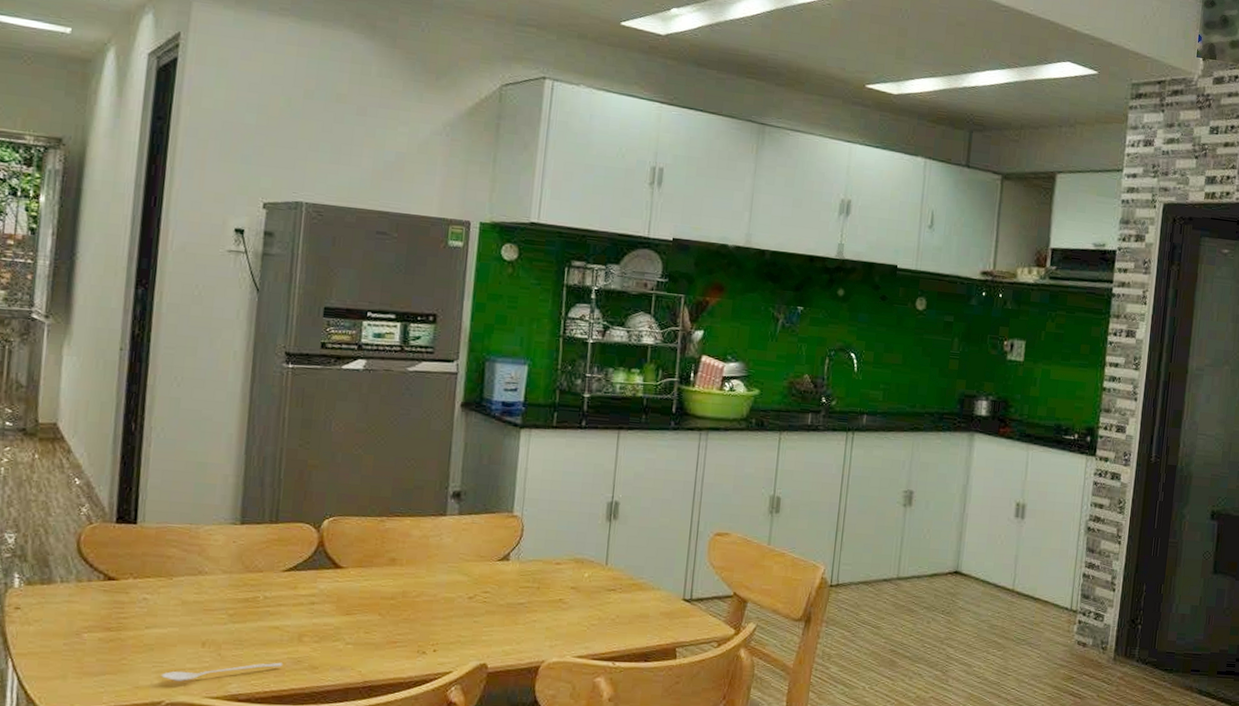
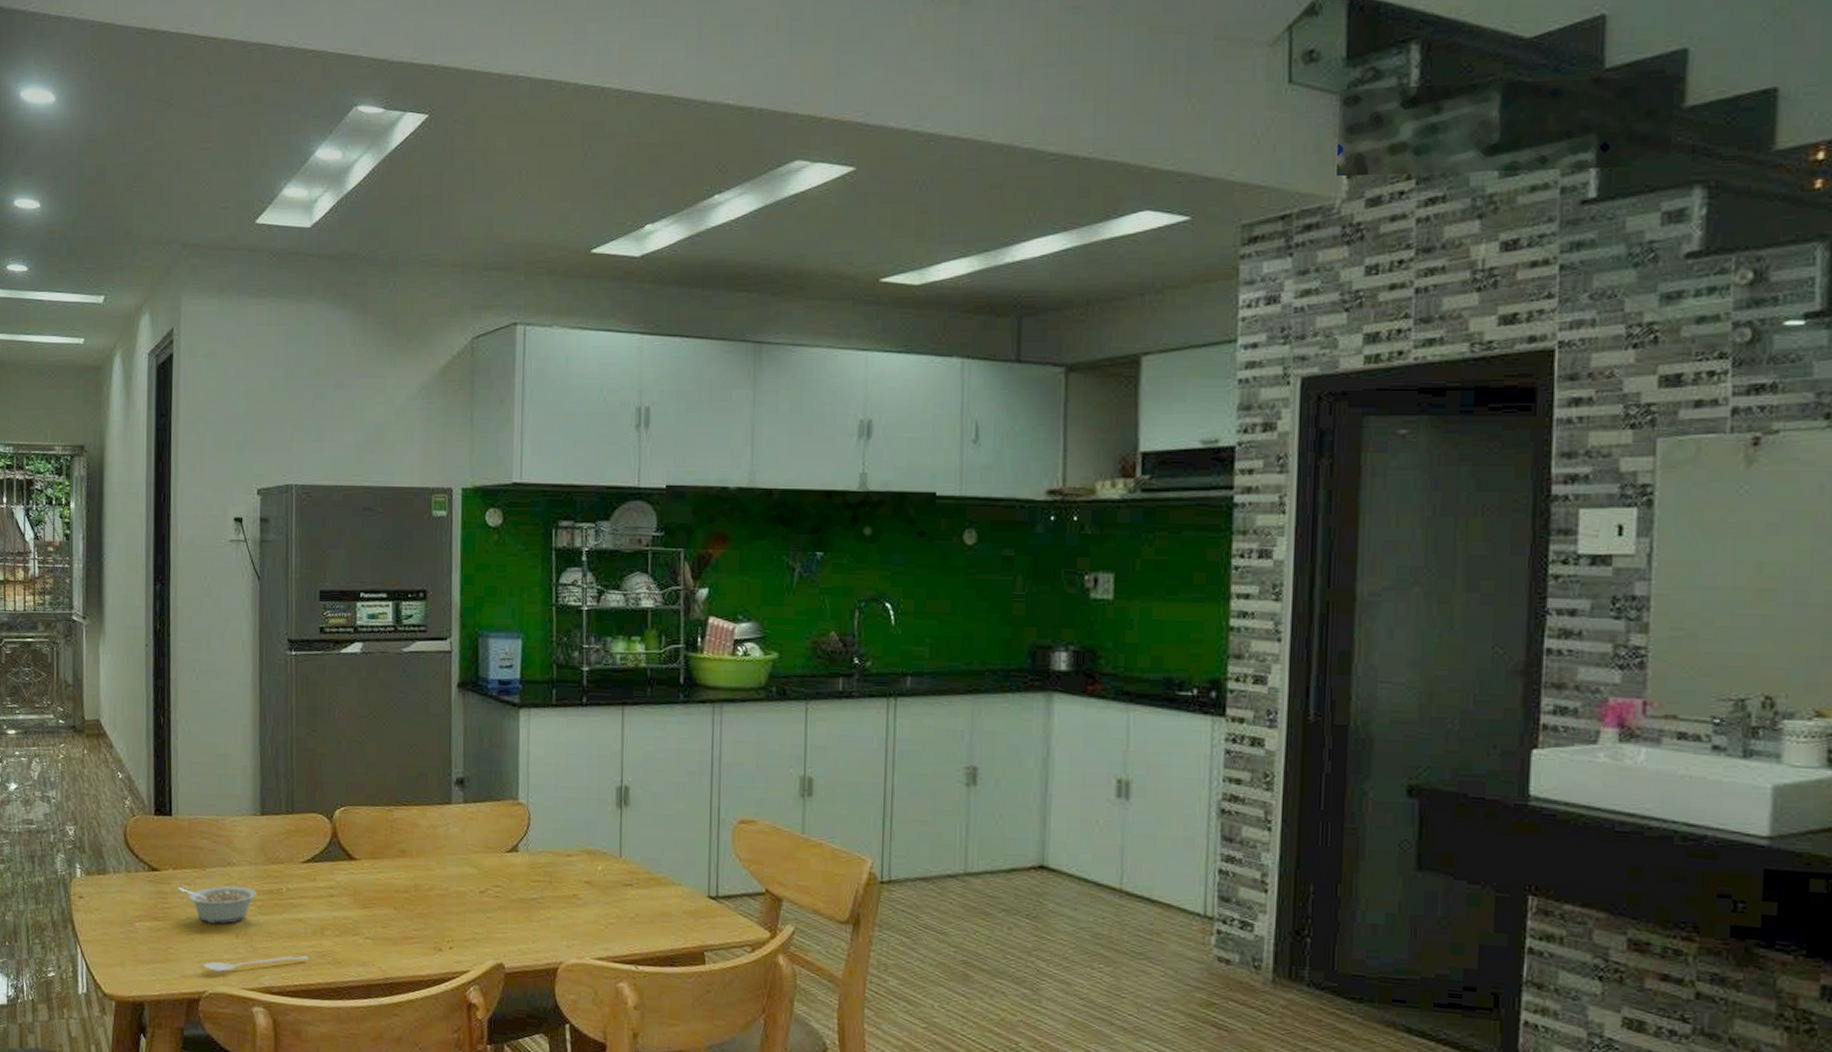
legume: none [138,595,229,633] -> present [178,886,256,924]

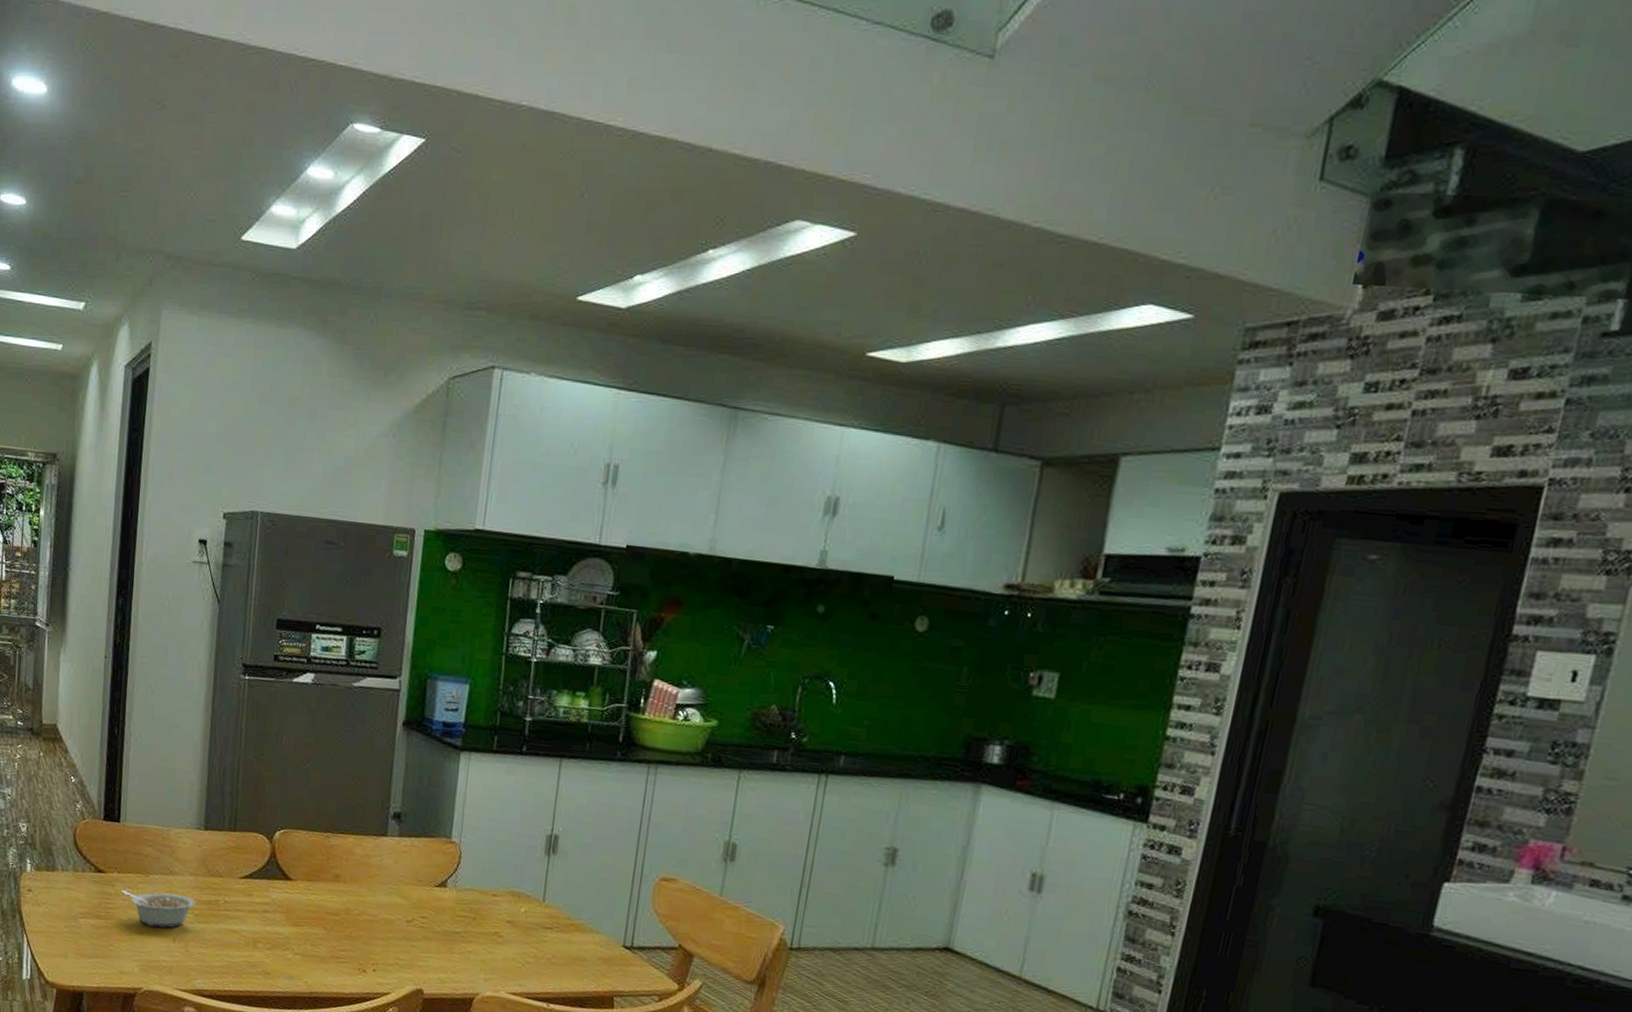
stirrer: present [203,955,309,972] -> none [140,961,240,972]

